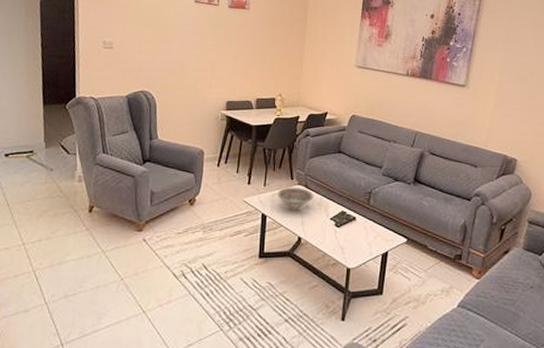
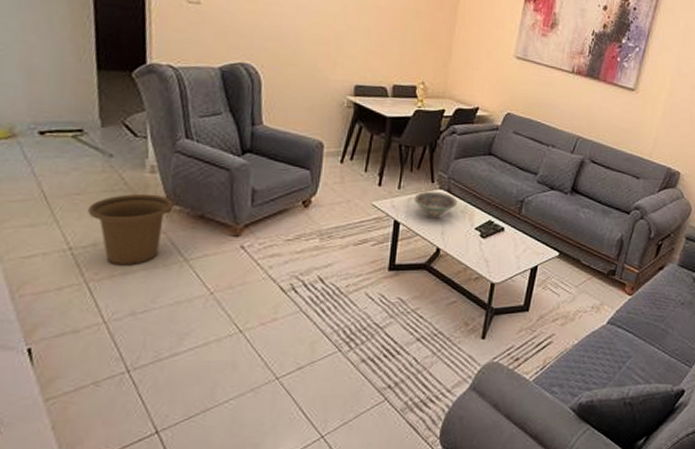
basket: none [36,198,95,257] -> present [88,193,174,266]

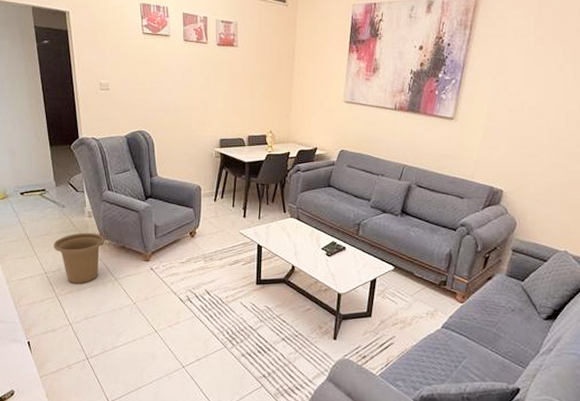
decorative bowl: present [413,191,458,219] -> none [271,219,306,242]

